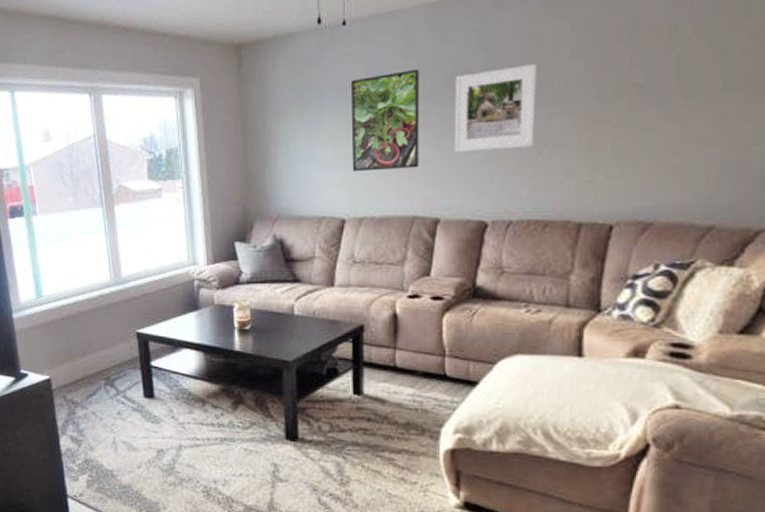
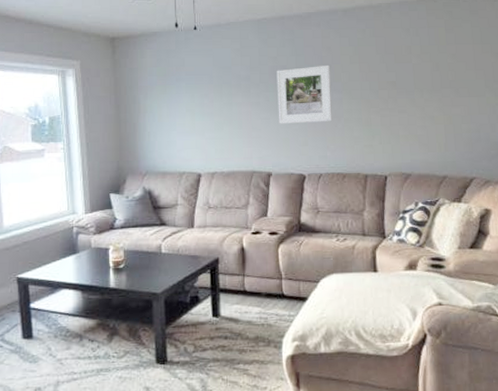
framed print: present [350,68,420,172] -> none [201,64,254,137]

